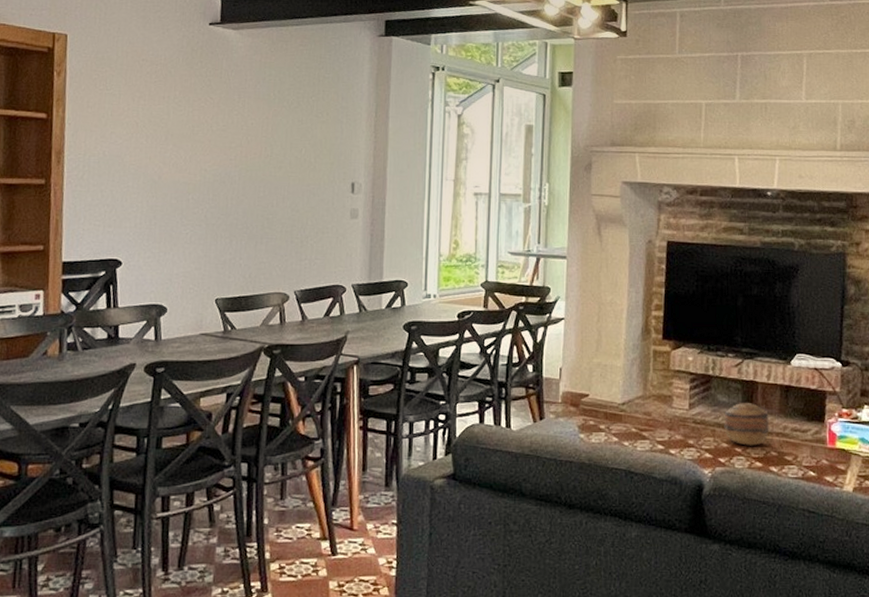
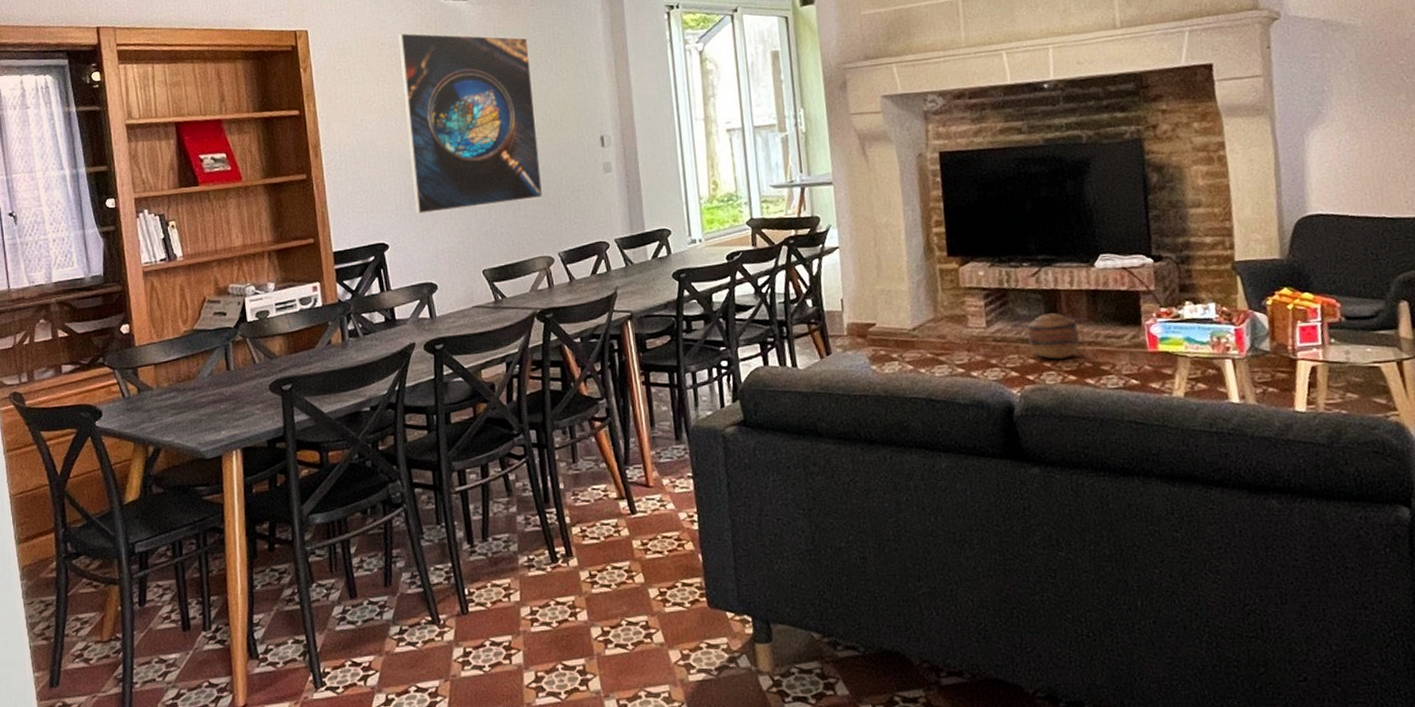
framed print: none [154,52,292,235] -> present [398,32,544,214]

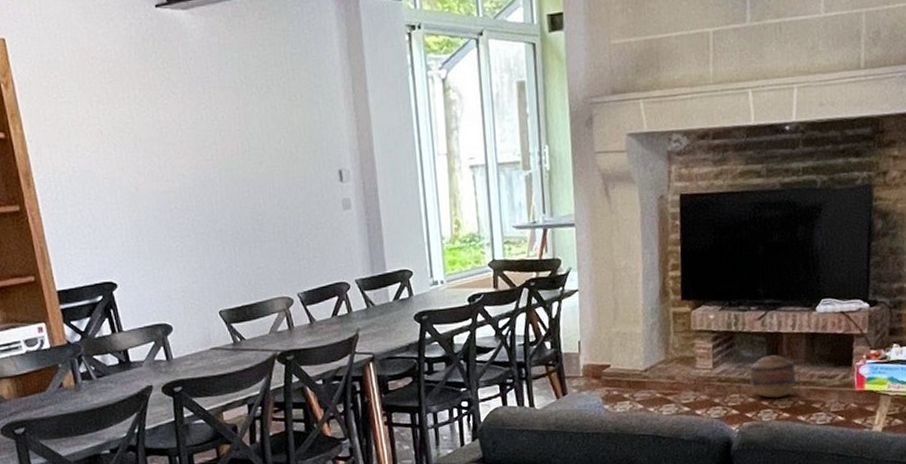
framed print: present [398,32,544,214] -> none [110,45,280,251]

